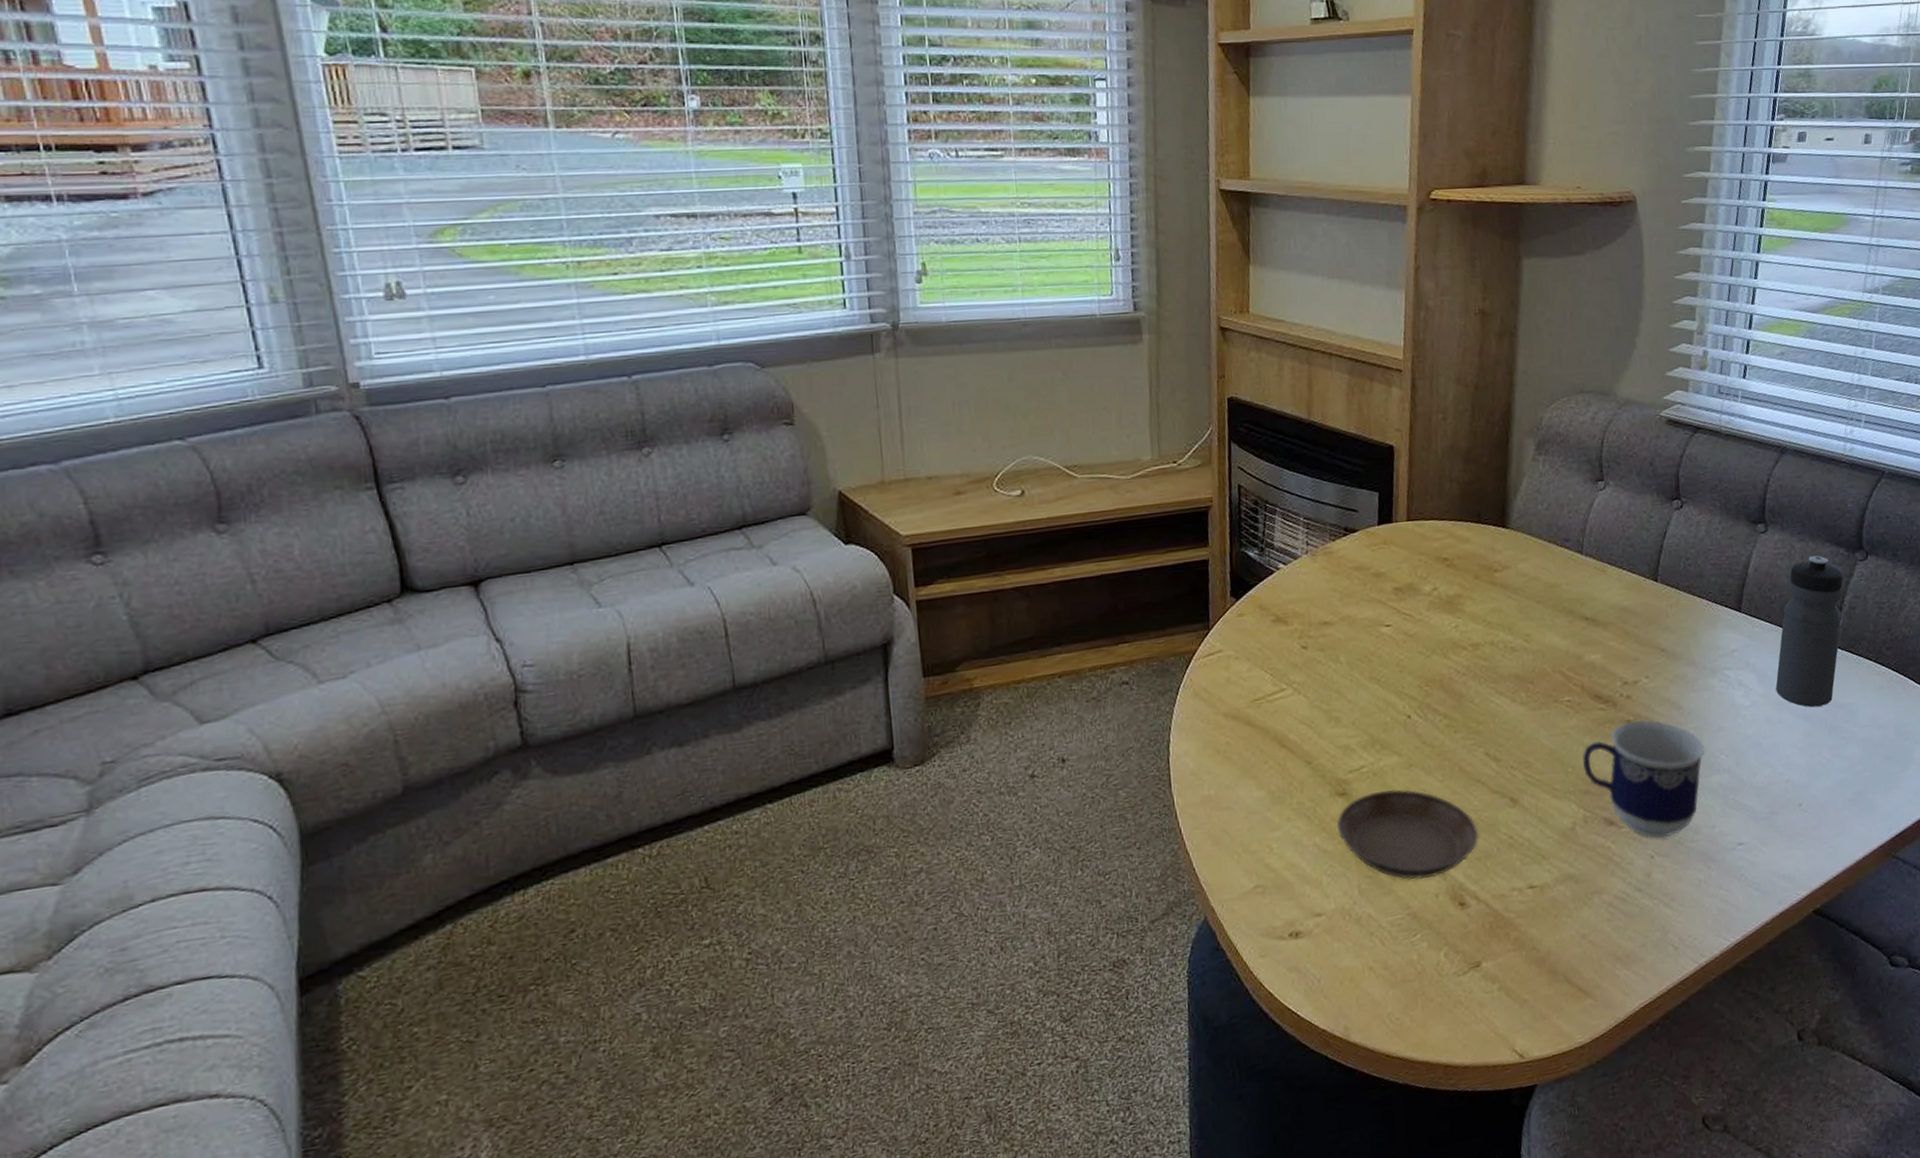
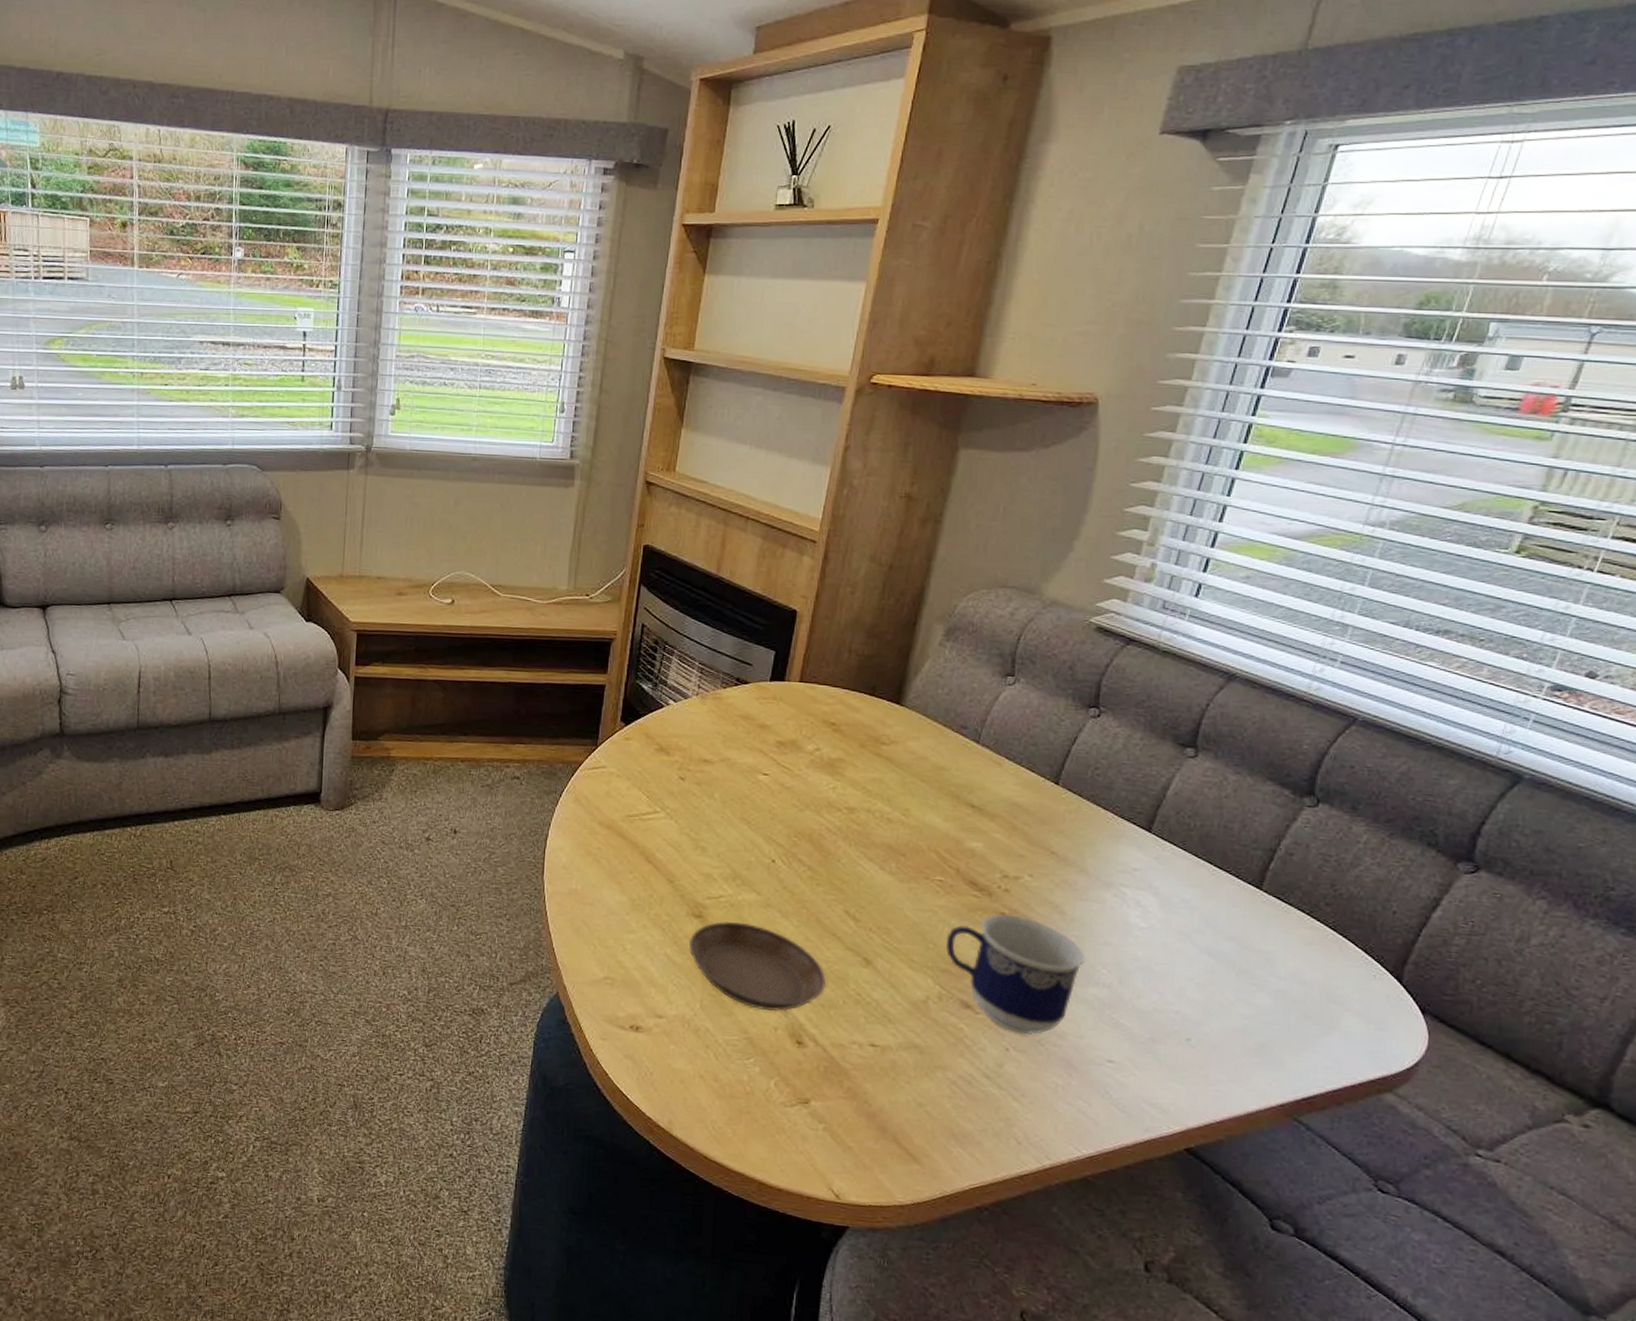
water bottle: present [1775,555,1843,708] -> none [1179,791,1283,947]

